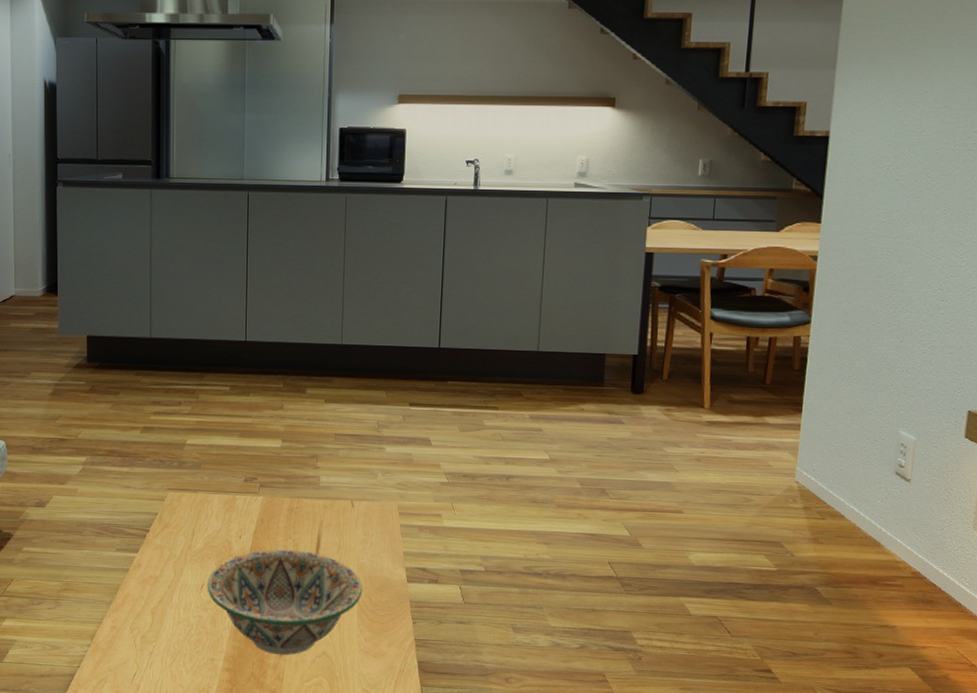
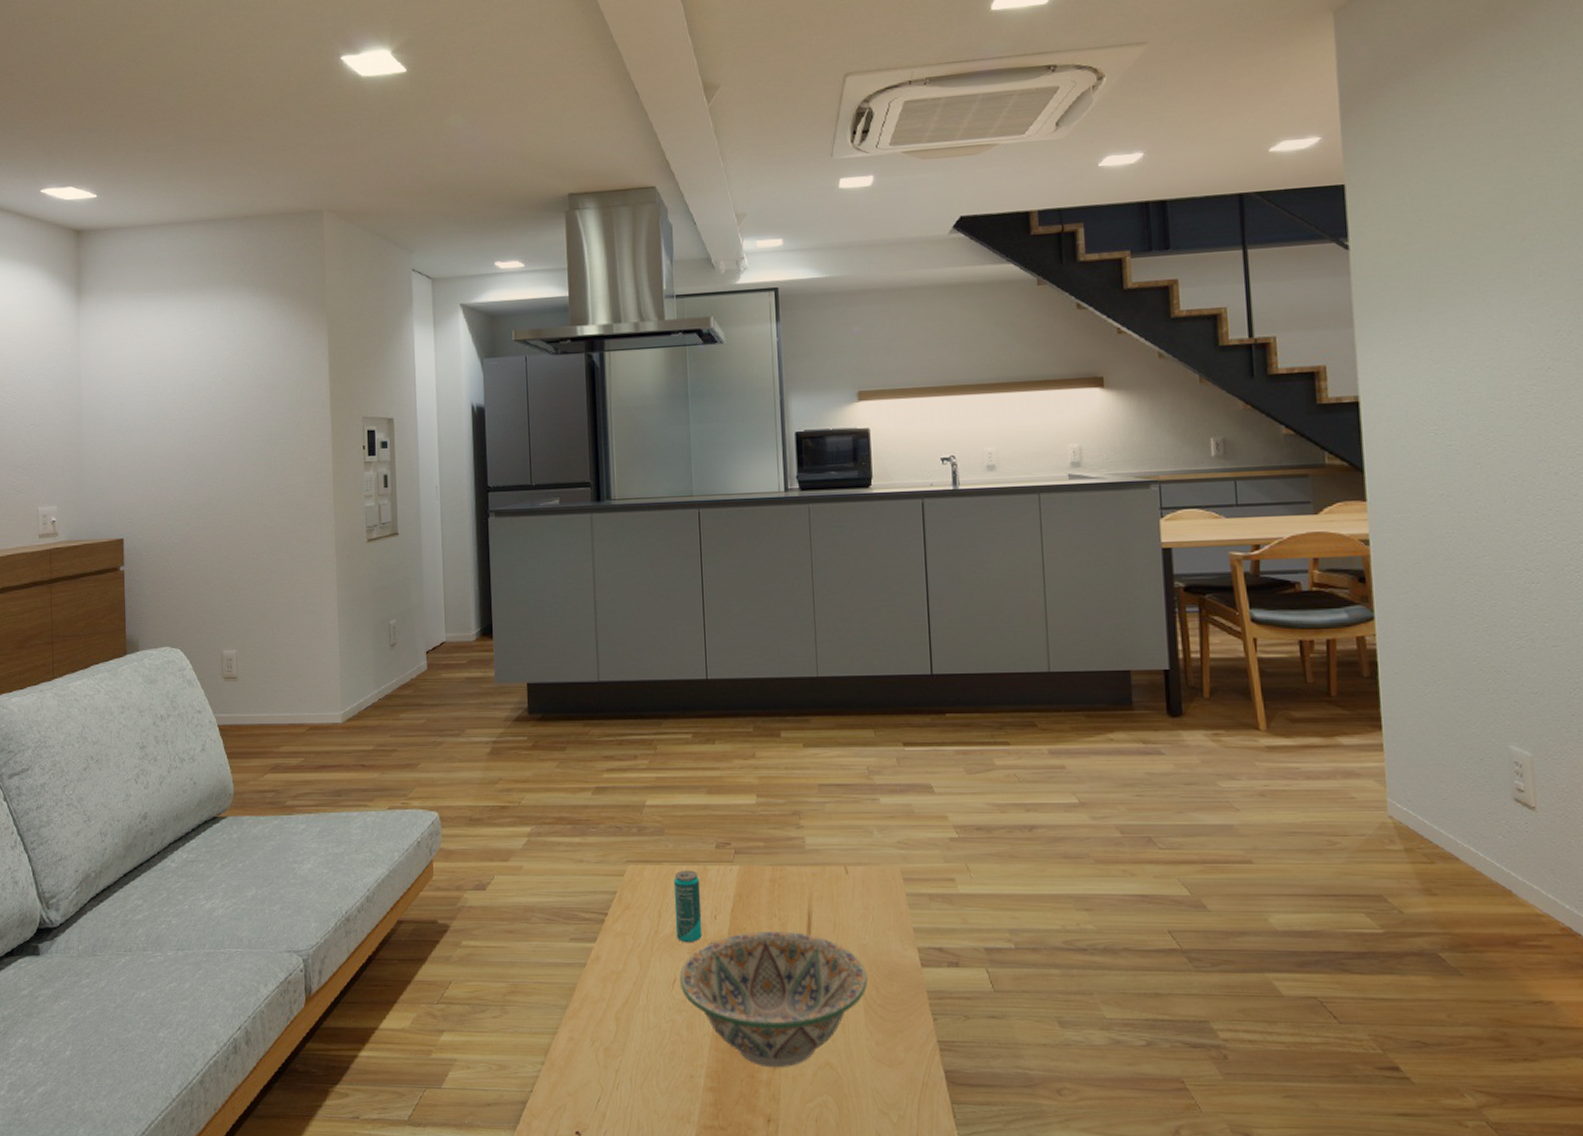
beverage can: none [206,498,229,557] -> present [673,870,703,943]

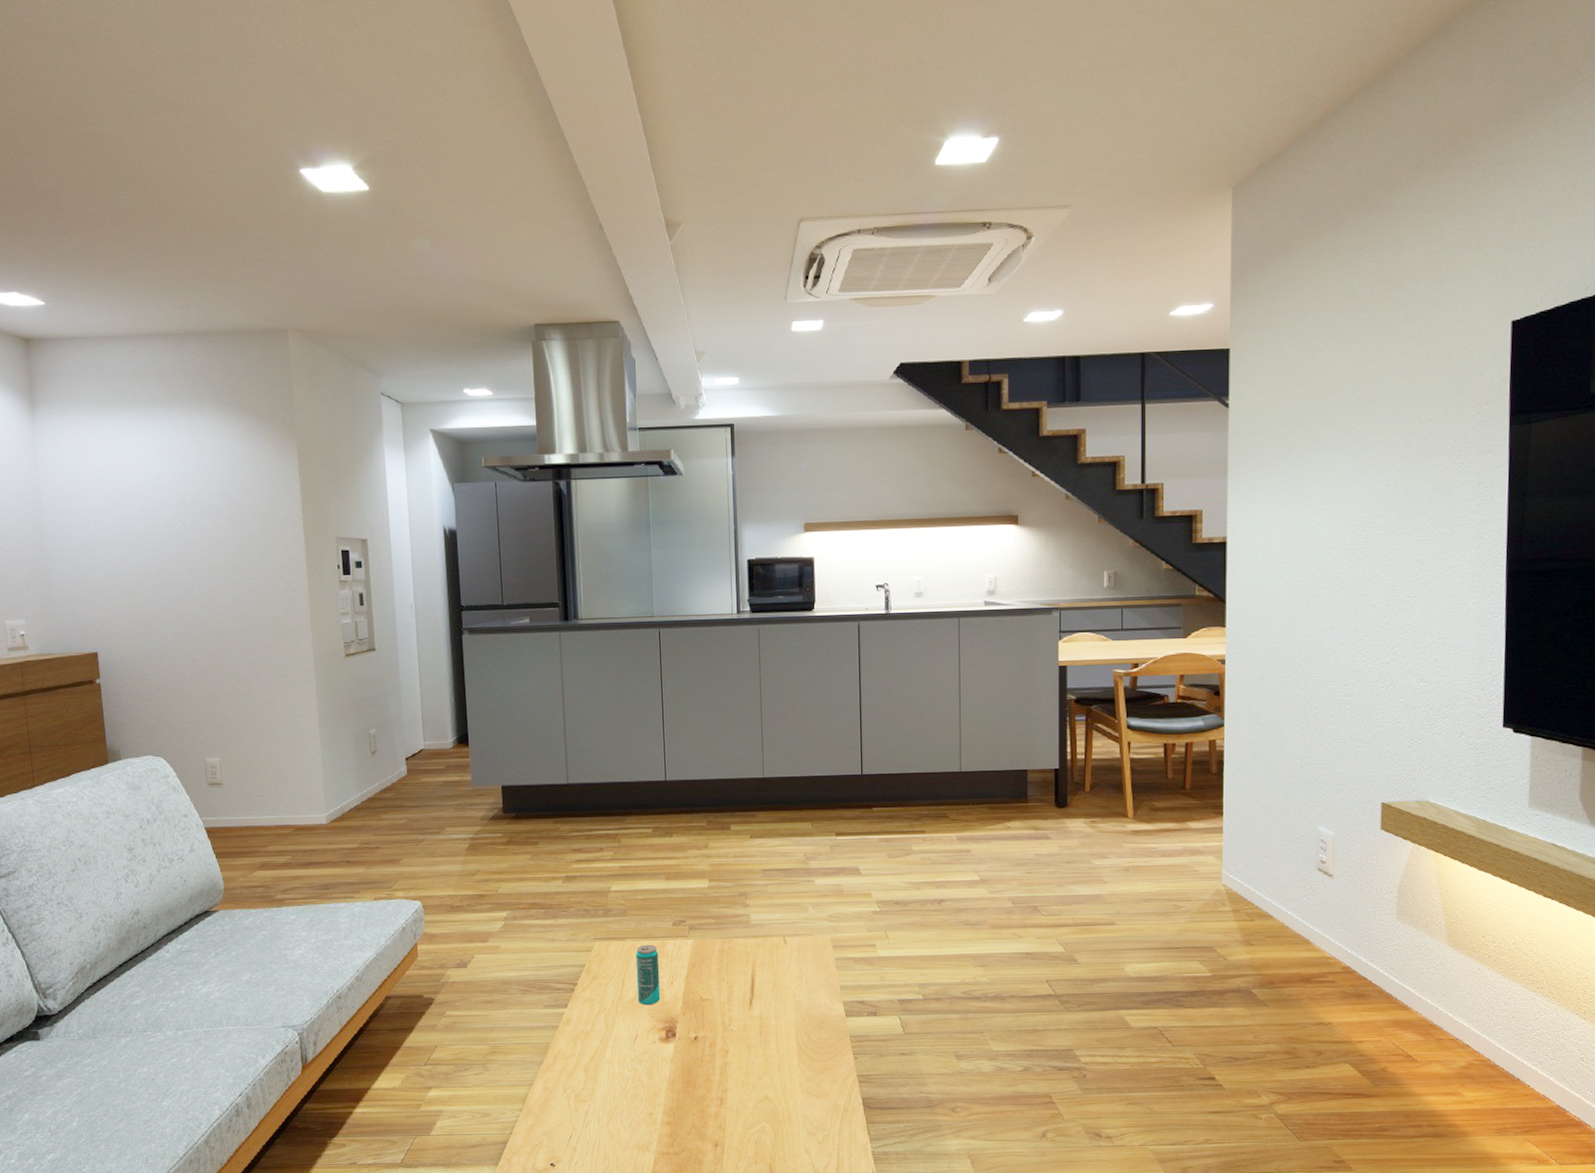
decorative bowl: present [679,930,868,1068] -> none [640,992,801,1104]

